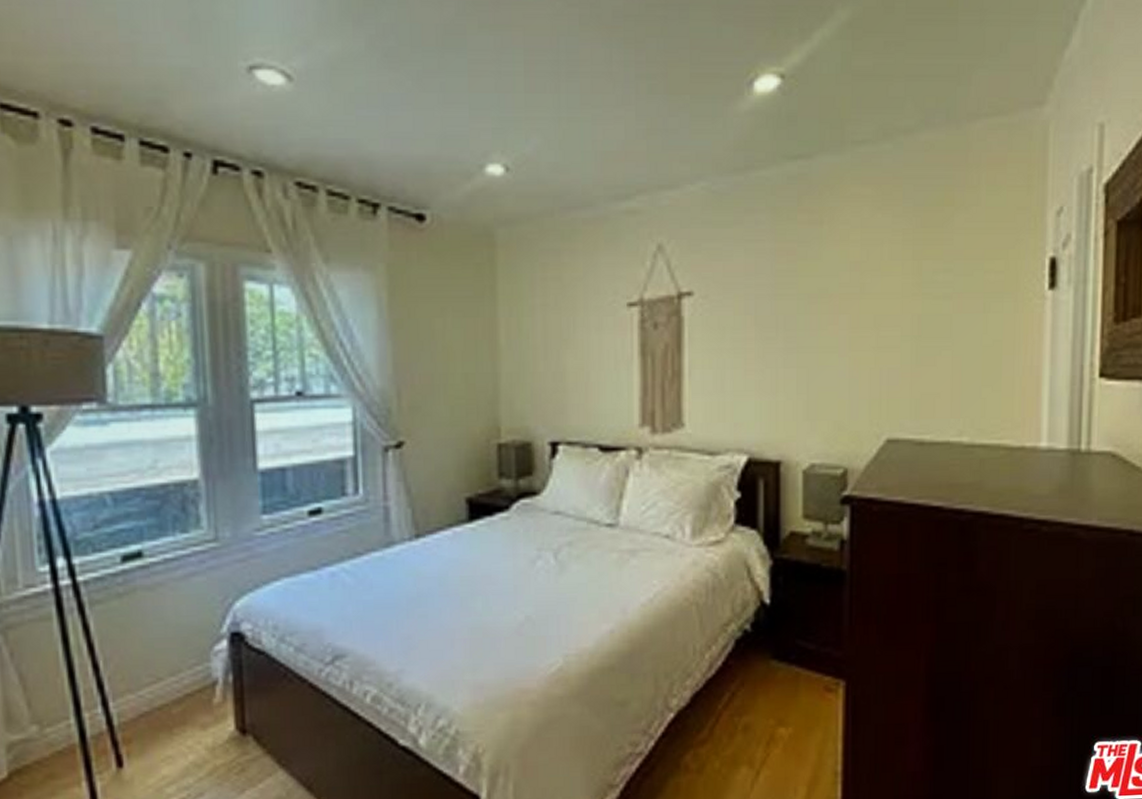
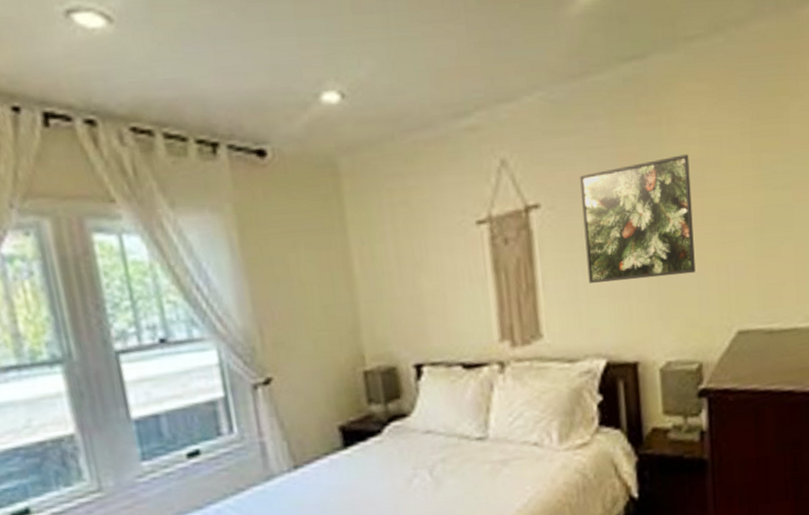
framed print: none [736,255,848,377] -> present [580,154,696,283]

